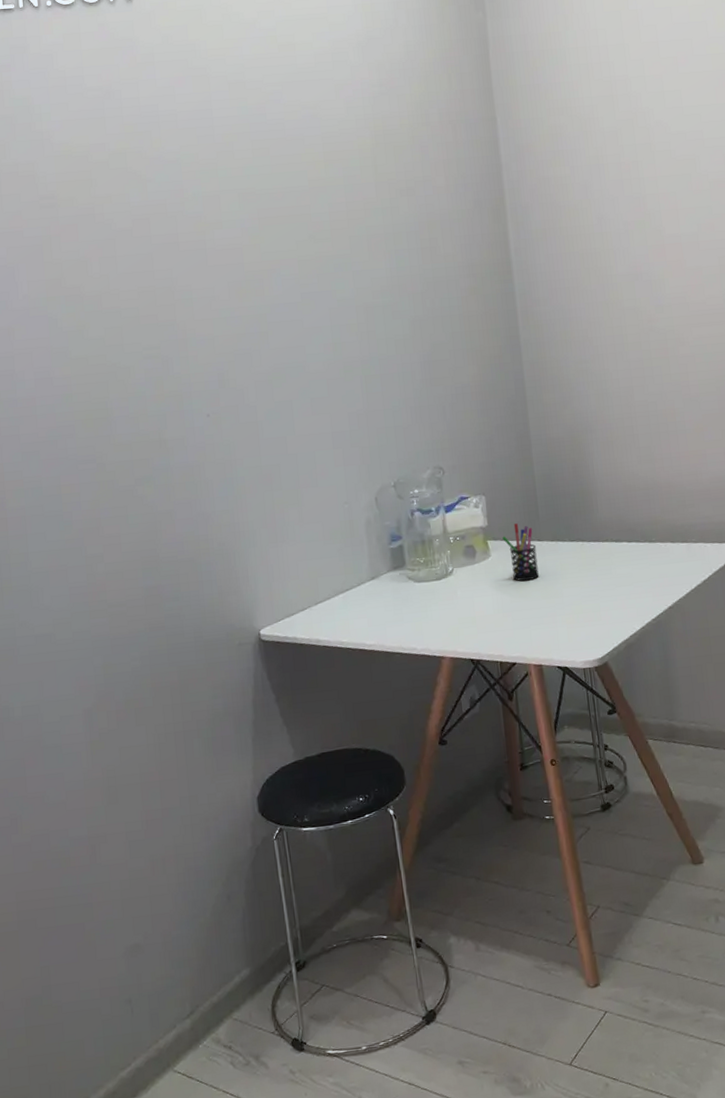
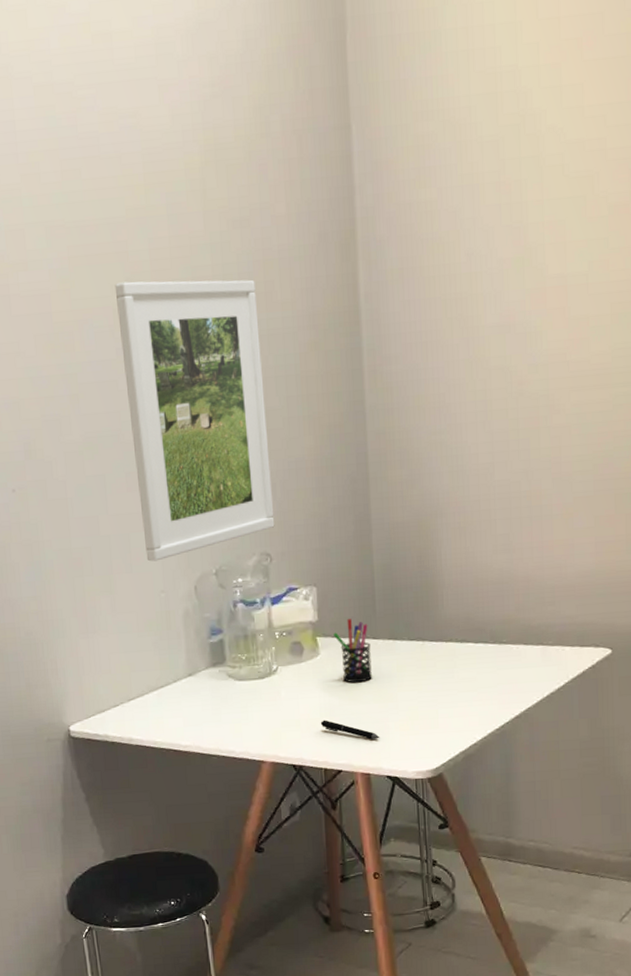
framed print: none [299,237,446,476] -> present [114,280,275,562]
pen: none [494,616,549,633] -> present [320,720,380,740]

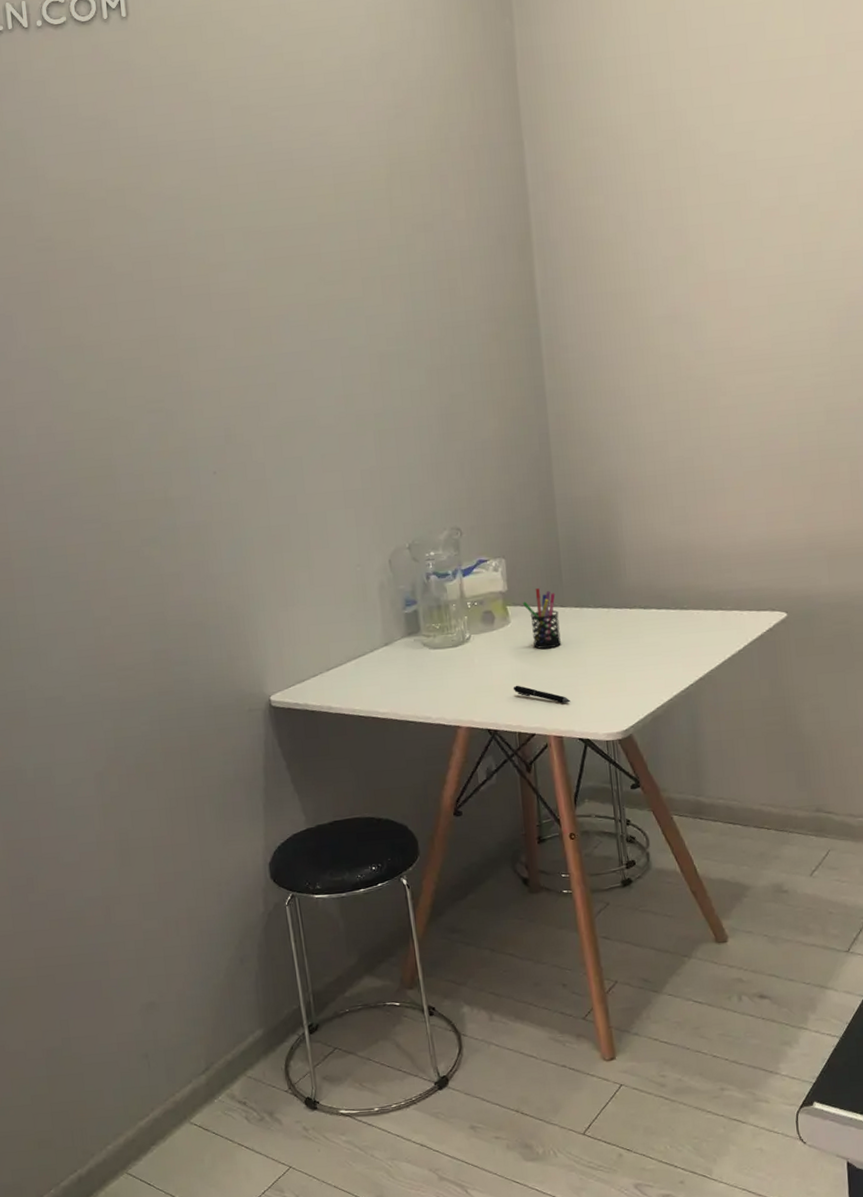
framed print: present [114,280,275,562] -> none [308,278,464,538]

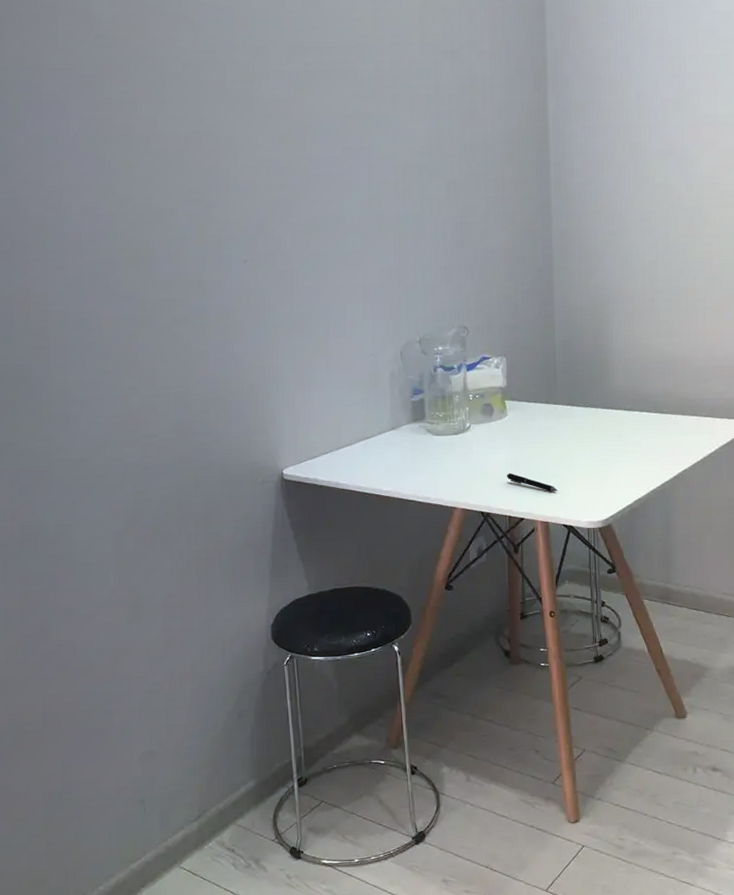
pen holder: present [523,588,561,650] -> none [520,386,552,442]

